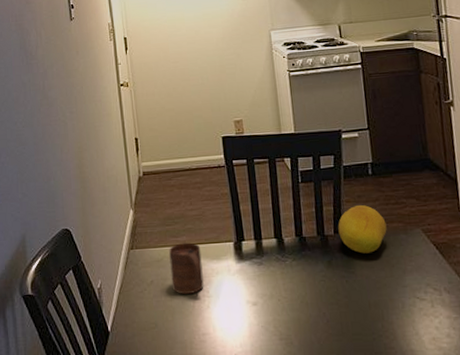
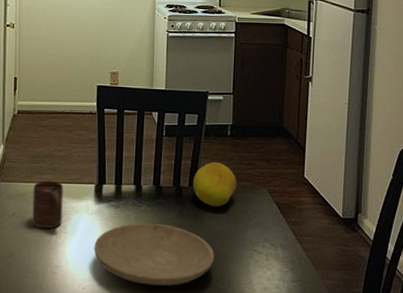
plate: none [241,277,374,346] -> present [94,223,214,286]

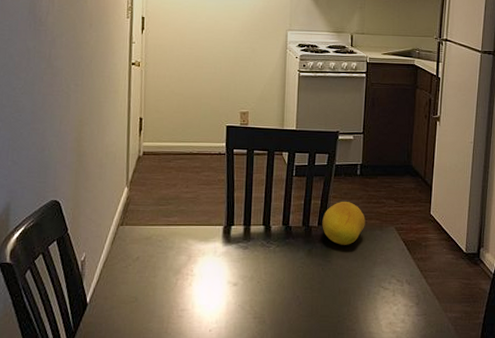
cup: present [32,180,64,228] -> none [157,223,191,271]
plate: present [94,223,214,286] -> none [221,263,342,325]

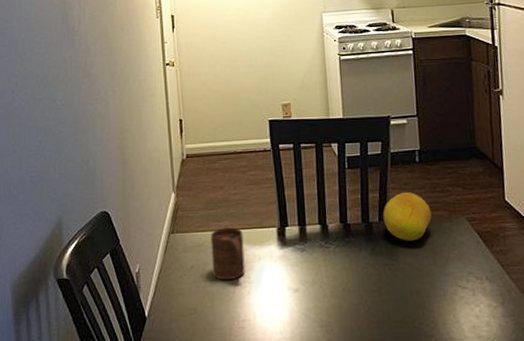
cup: none [157,223,191,271] -> present [211,227,245,280]

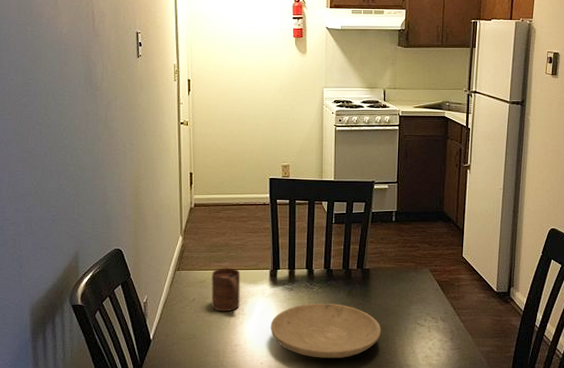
plate: none [282,264,415,333] -> present [270,303,381,358]
fruit: present [383,192,432,241] -> none [361,245,401,286]

